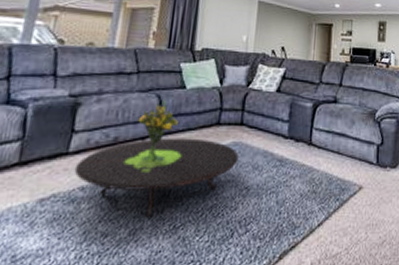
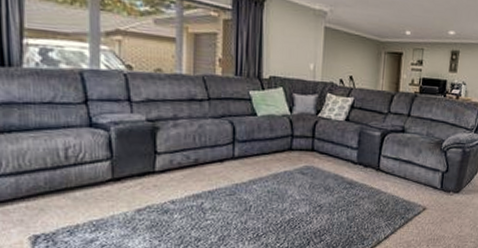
table: present [74,138,239,218] -> none [163,160,311,227]
bouquet: present [124,101,182,172] -> none [206,127,259,190]

